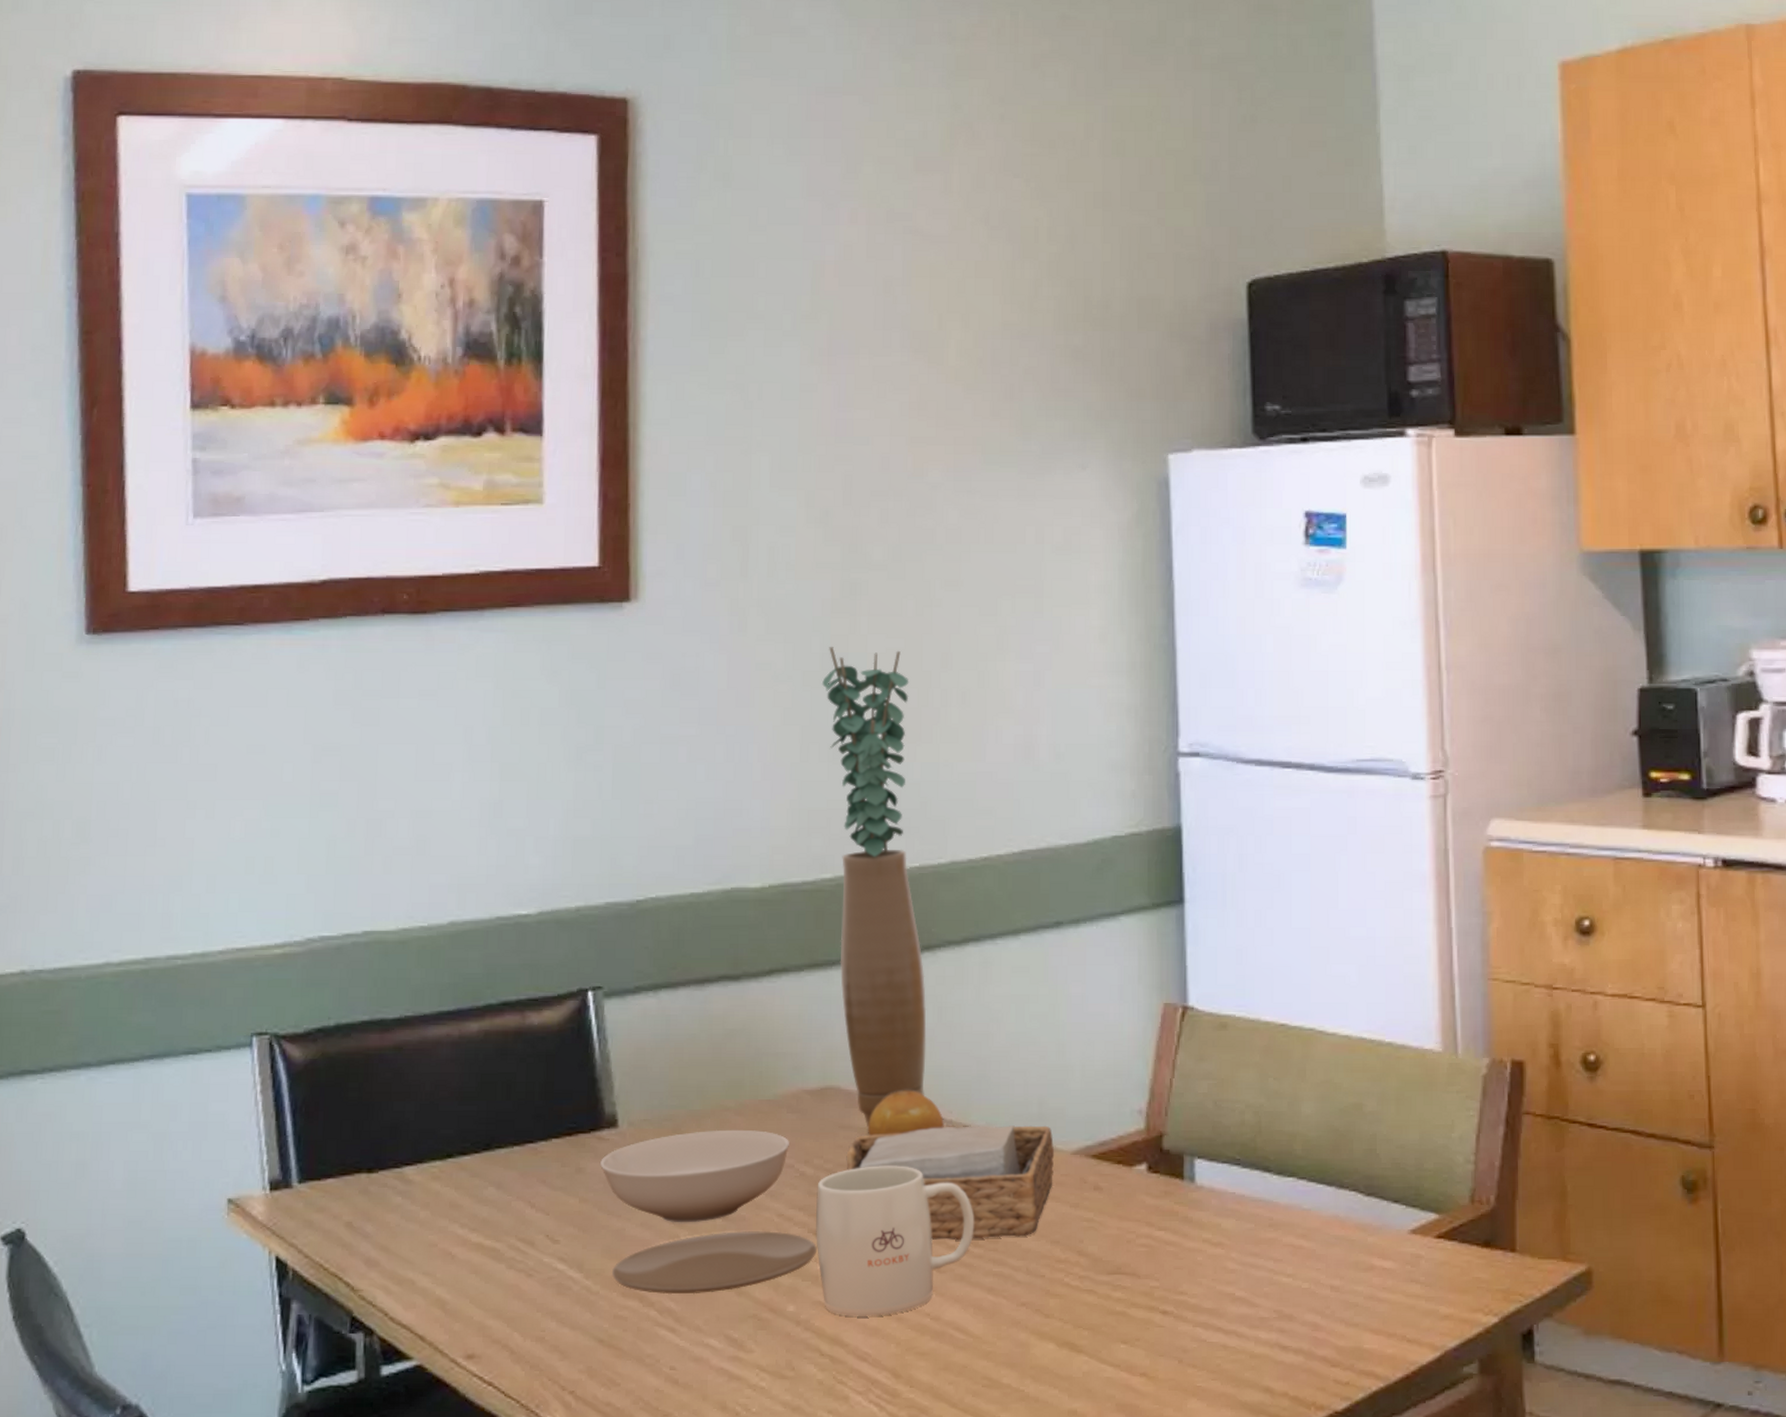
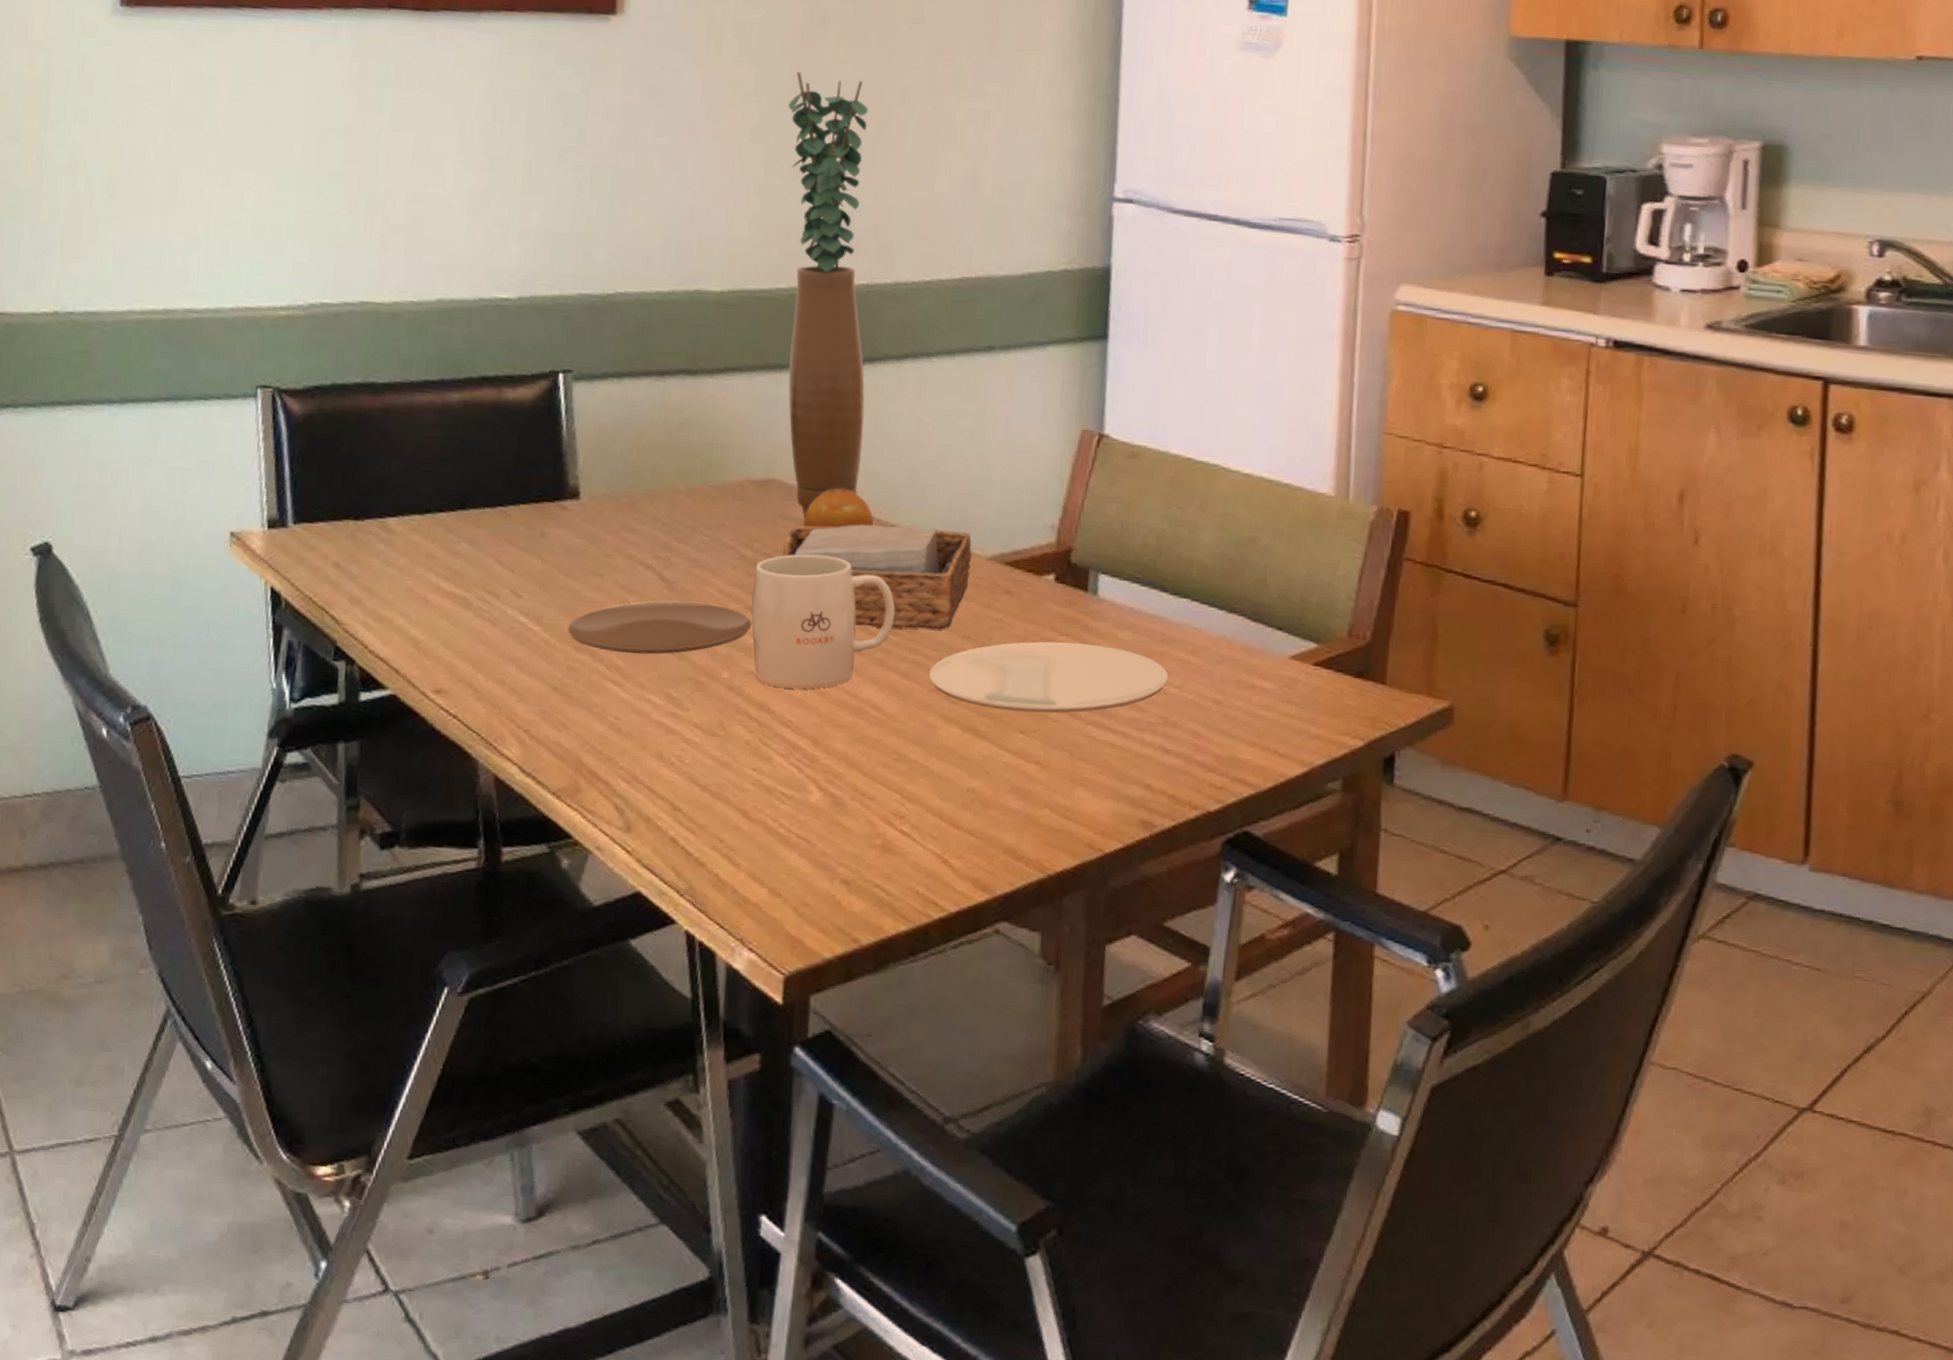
bowl: present [600,1129,789,1223] -> none [562,509,733,591]
plate: none [1016,1237,1279,1319] -> present [929,641,1168,714]

